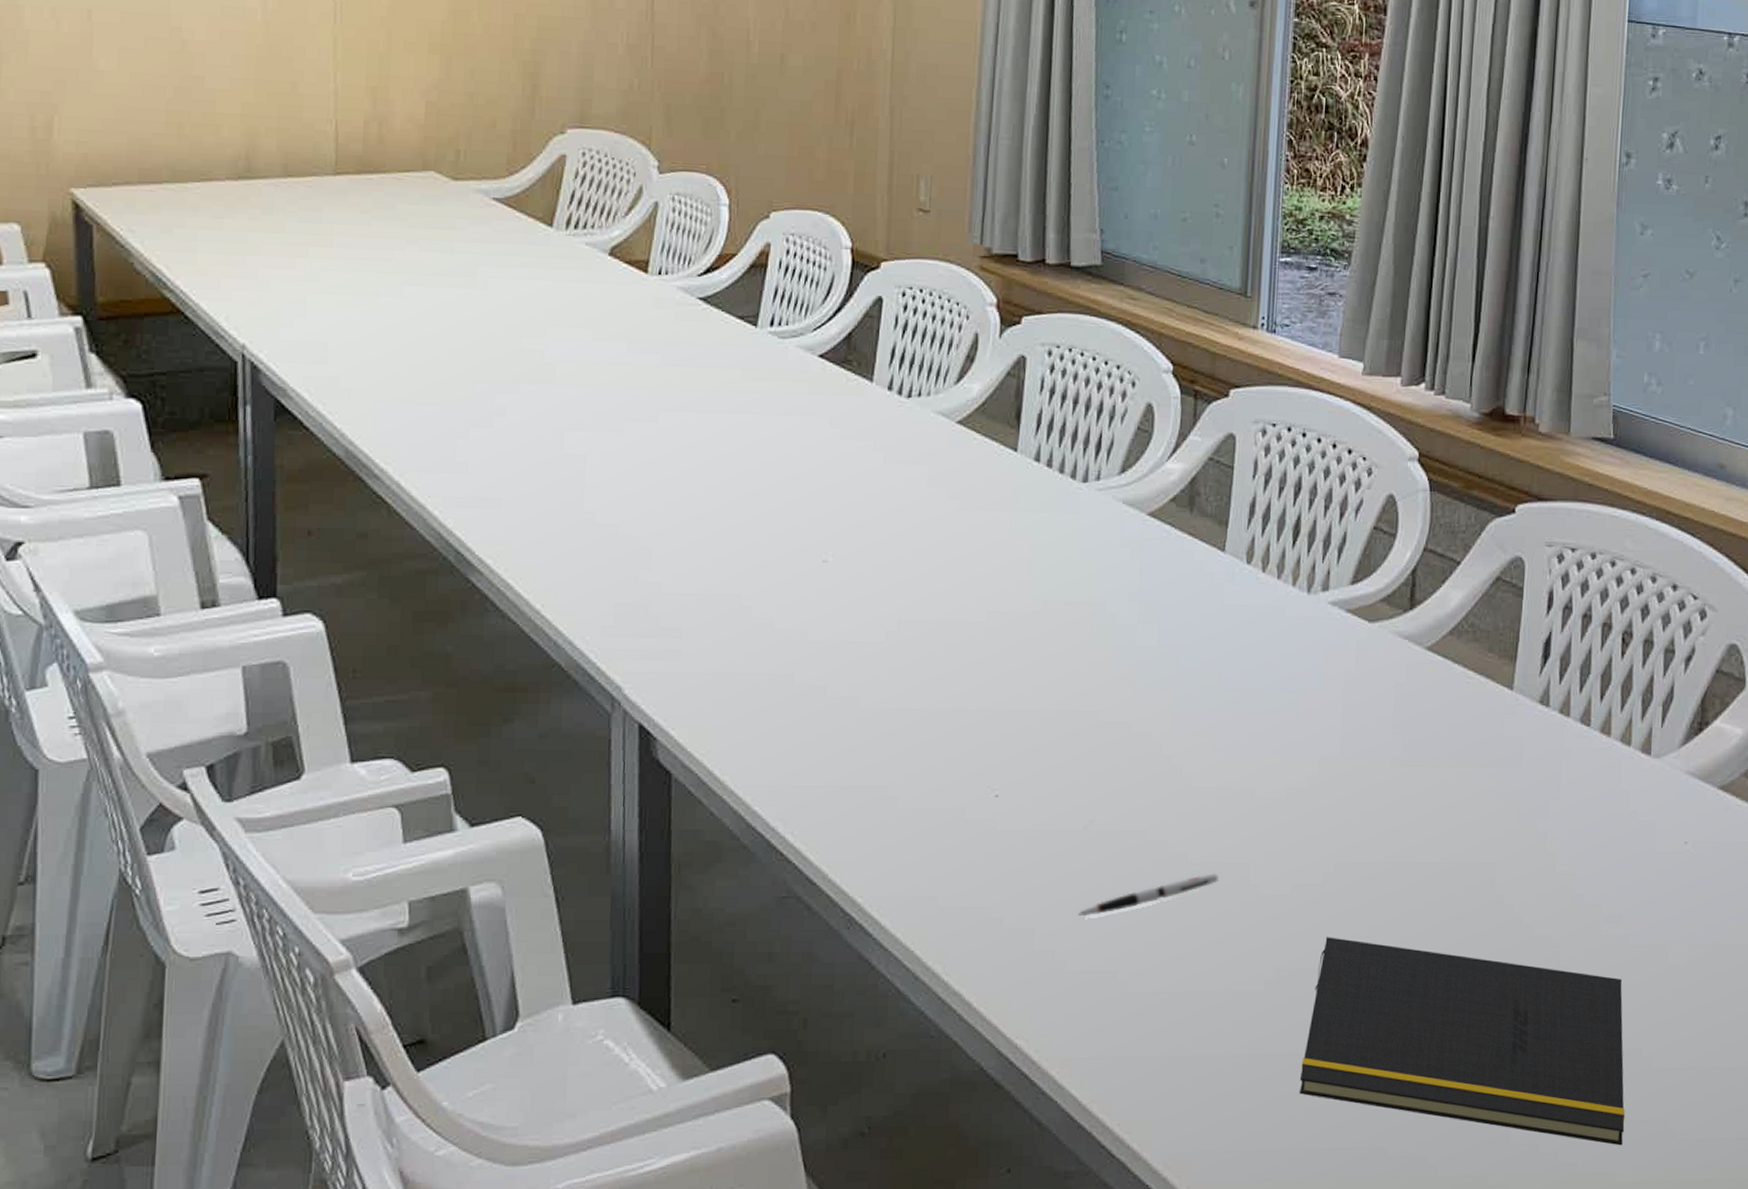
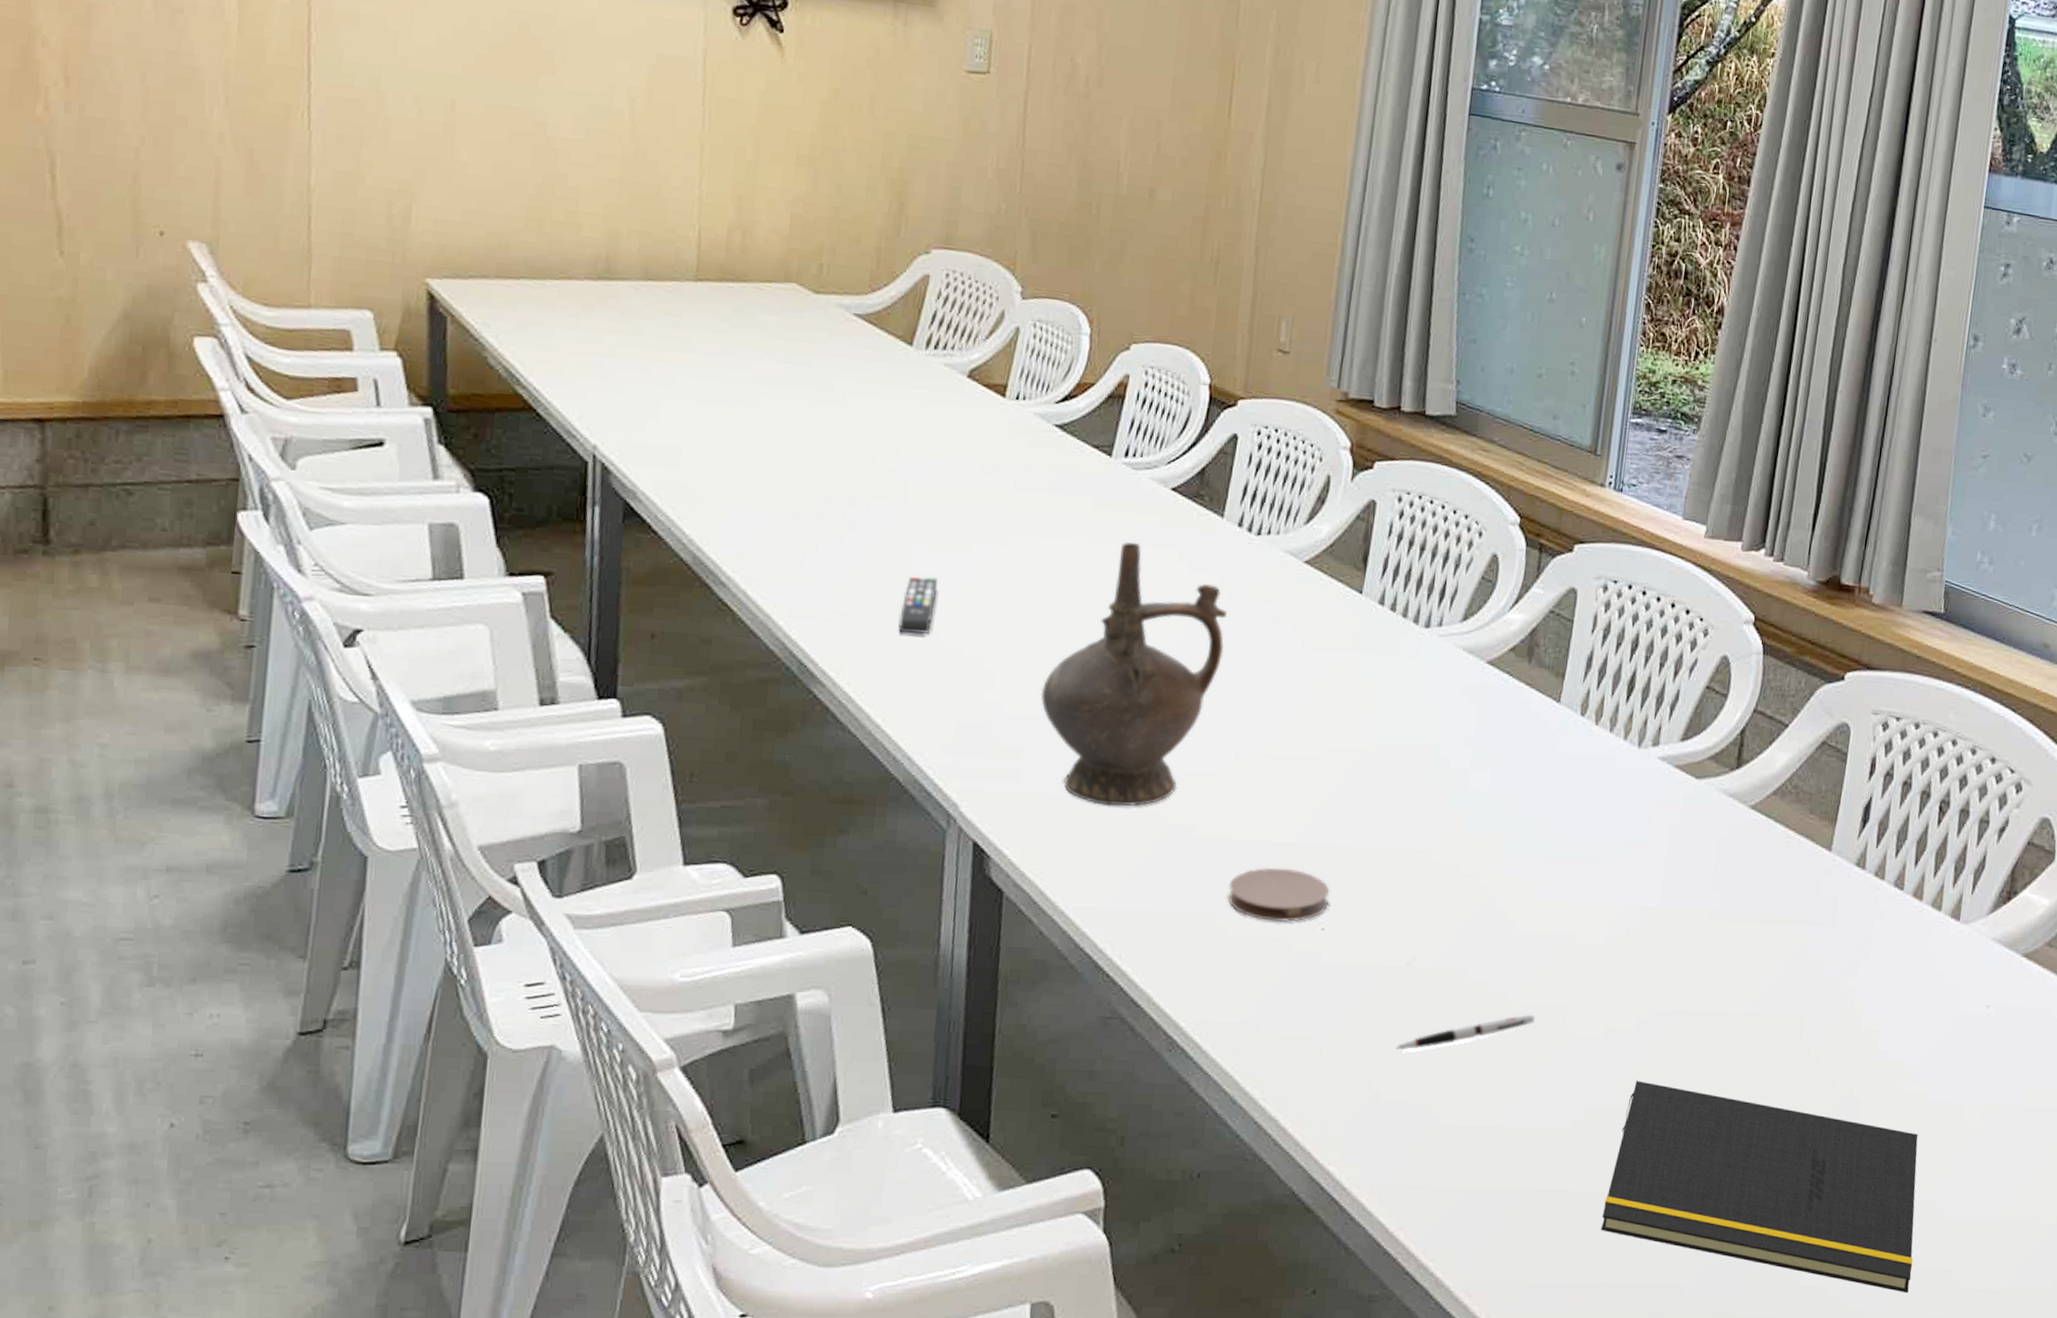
remote control: none [553,458,591,517] -> present [898,576,938,634]
ceremonial vessel: none [698,411,882,682] -> present [1040,541,1227,807]
coaster: none [898,735,1001,792] -> present [1227,867,1329,923]

